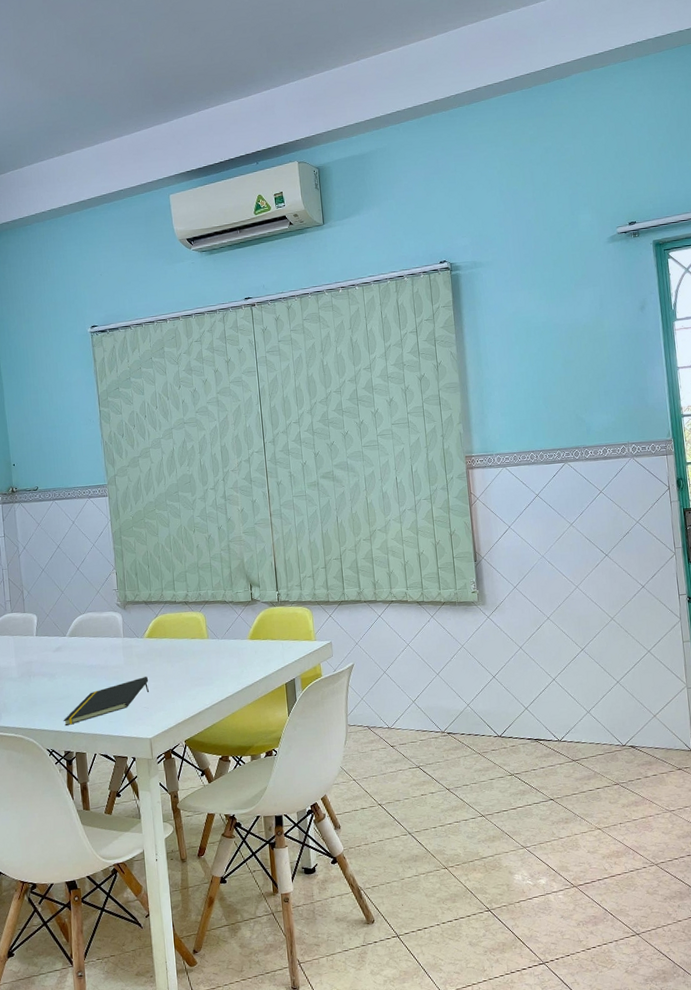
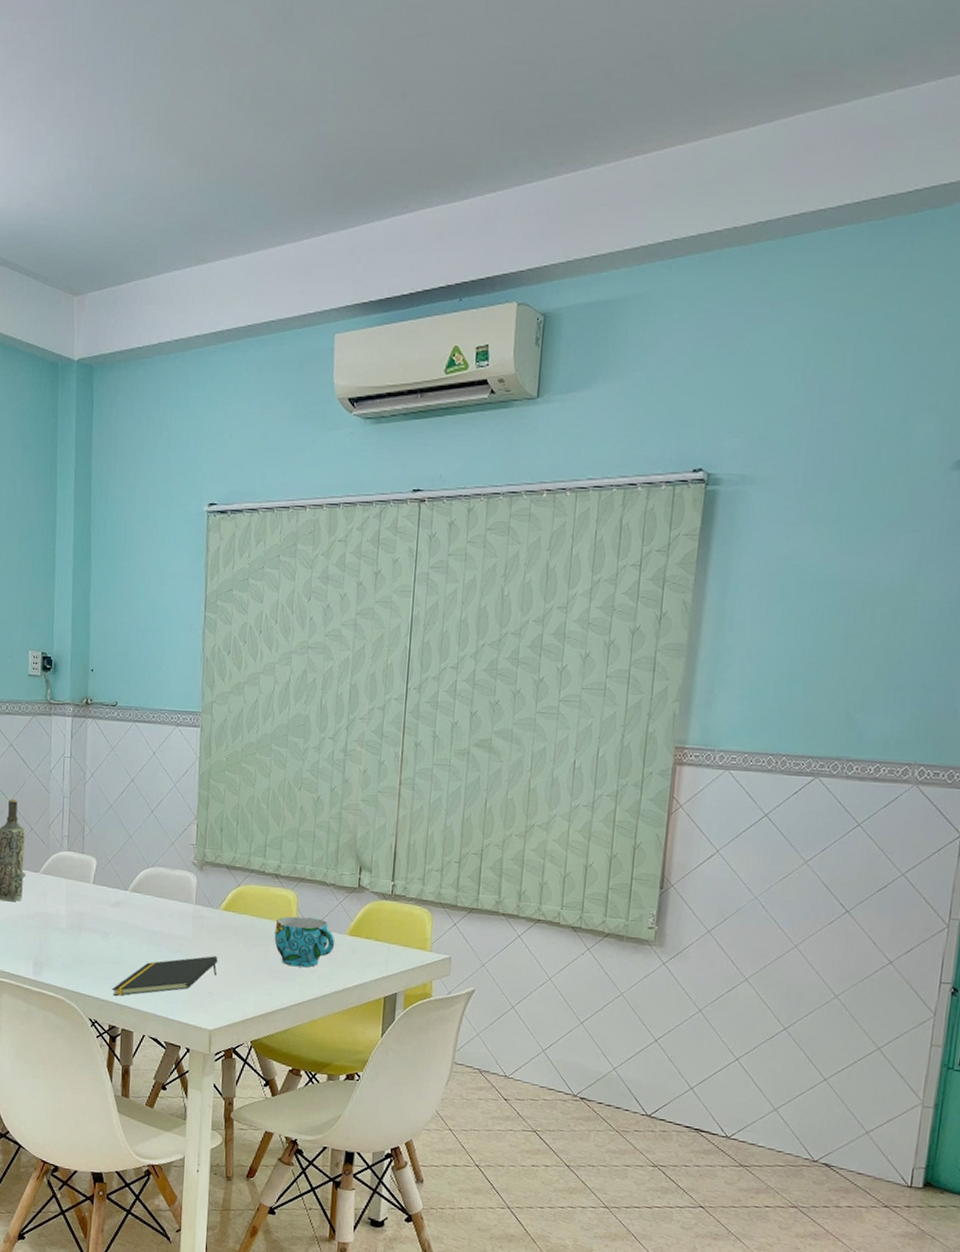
cup: none [190,631,240,673] -> present [274,916,335,968]

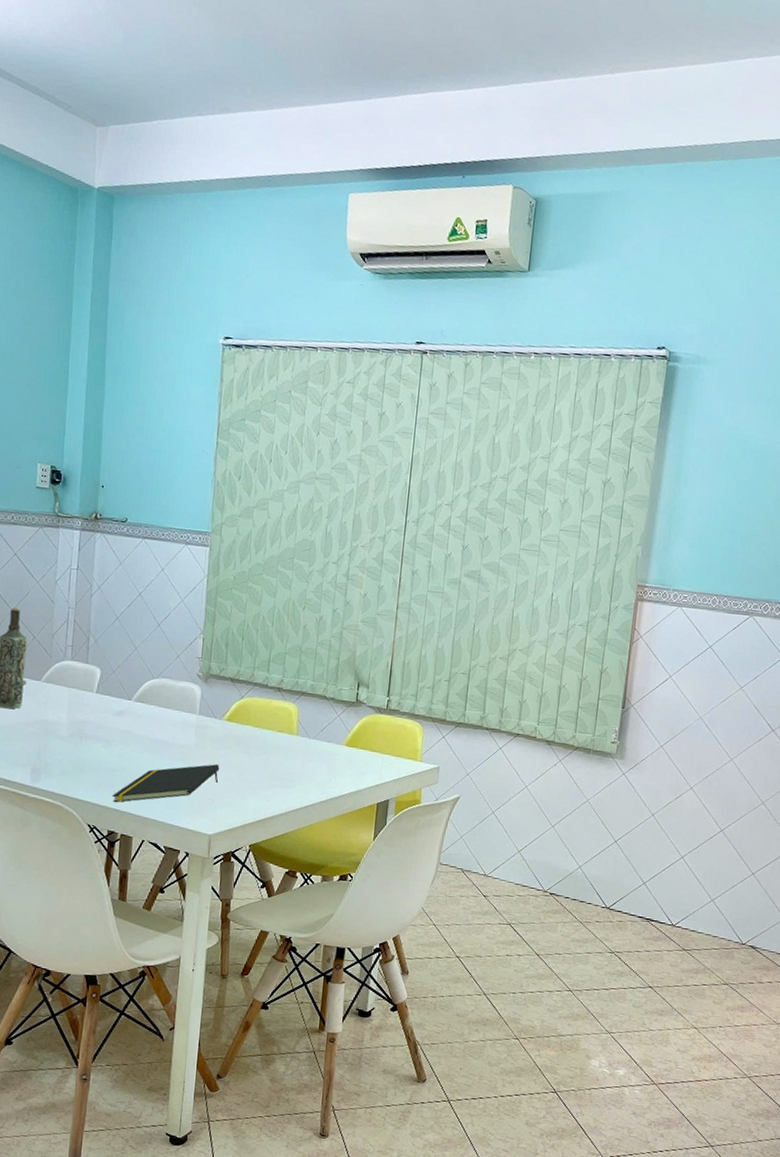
cup: present [274,916,335,968] -> none [275,727,333,776]

